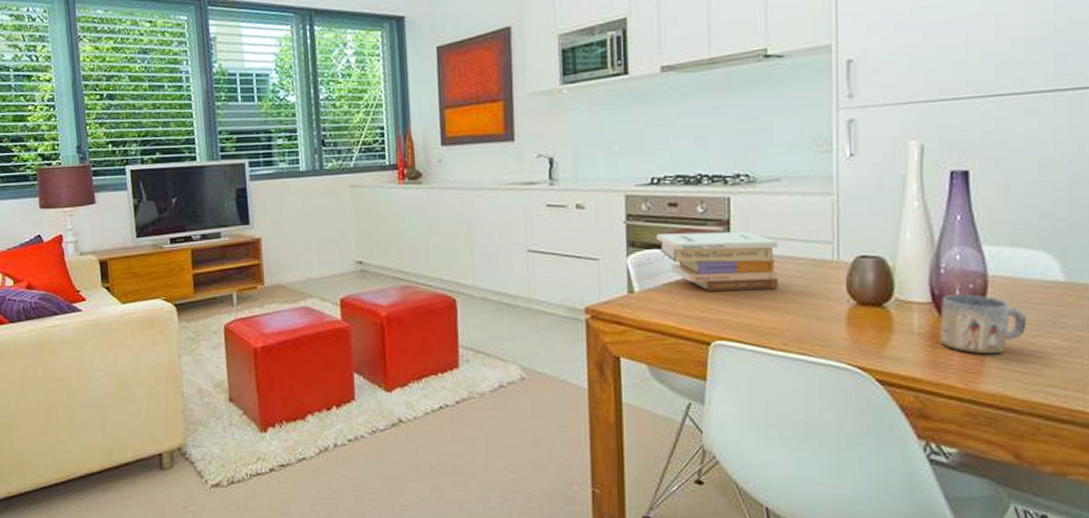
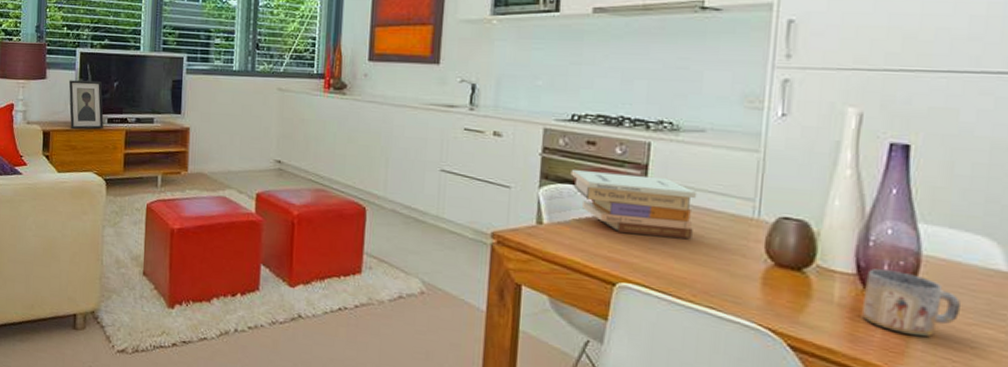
picture frame: none [121,200,166,255] -> present [68,80,104,130]

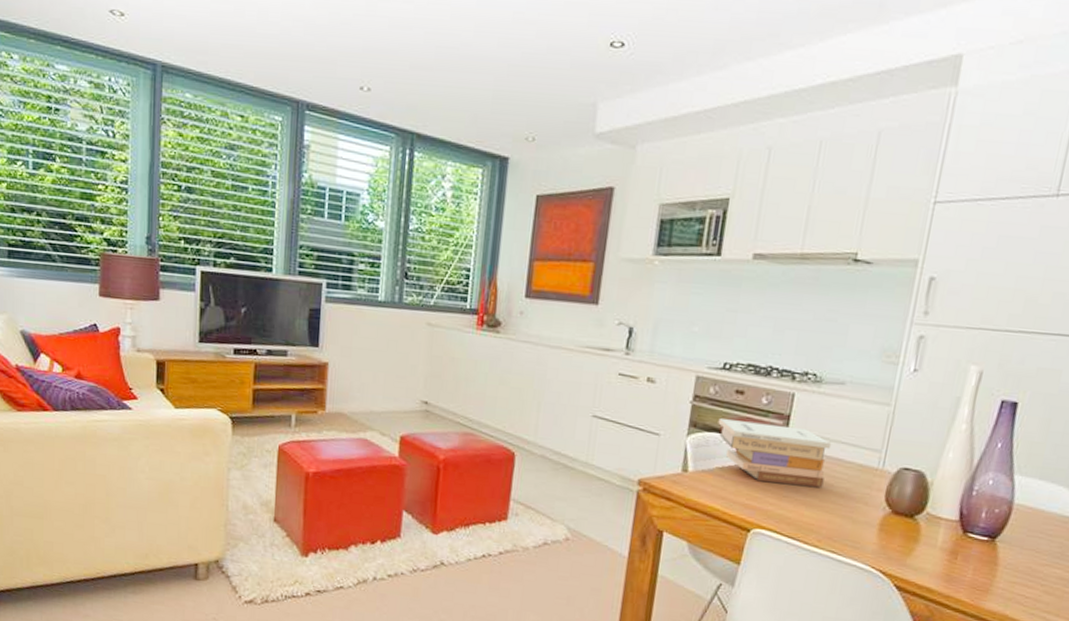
picture frame: present [68,80,104,130] -> none [187,303,229,361]
mug: present [861,269,962,337] -> none [958,516,1039,577]

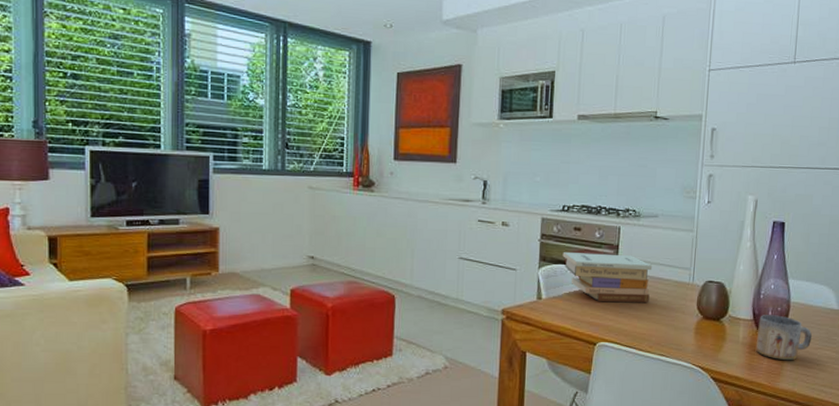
mug: none [958,516,1039,577] -> present [755,315,812,361]

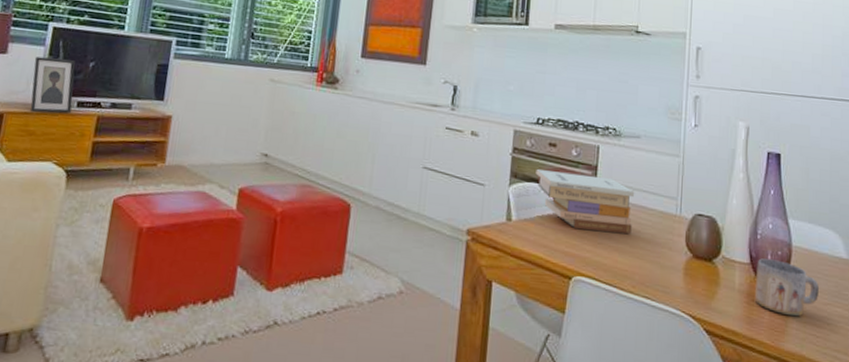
picture frame: none [77,180,121,234] -> present [30,56,75,114]

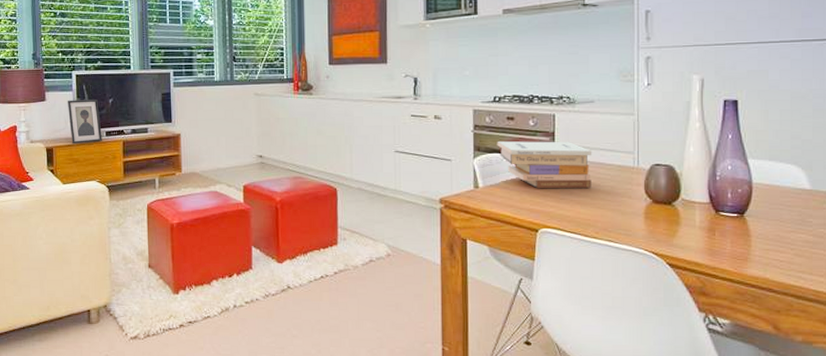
mug: present [754,258,820,317] -> none [715,197,783,245]

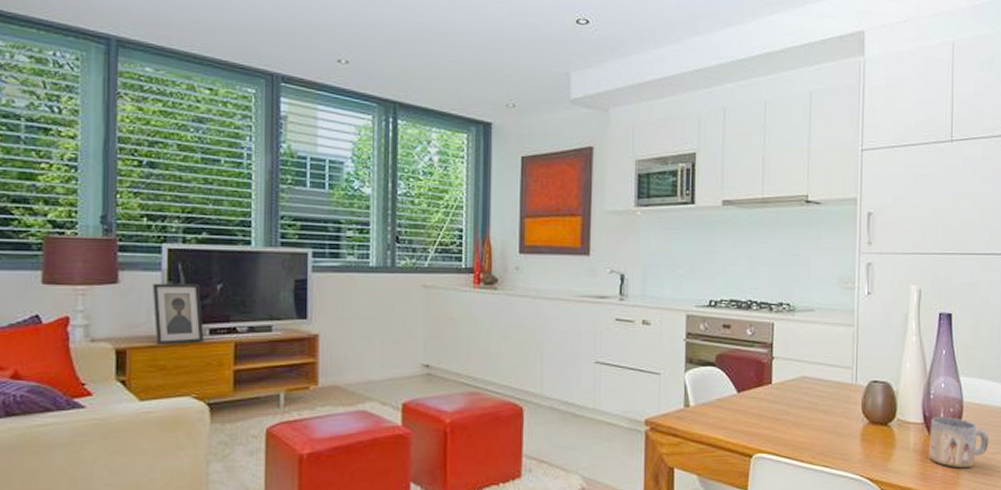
books: present [497,141,592,189] -> none [711,353,811,408]
mug: none [715,197,783,245] -> present [928,417,989,468]

